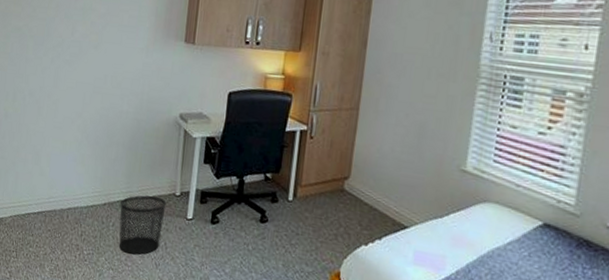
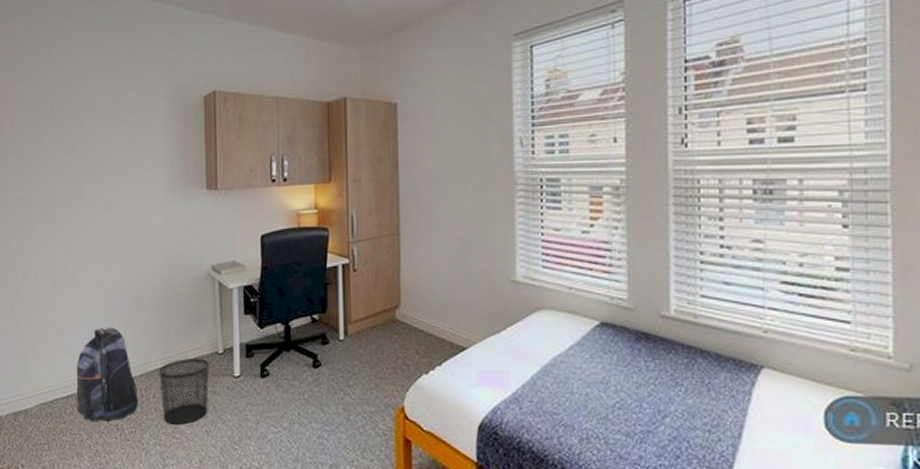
backpack: none [44,155,100,241] -> present [76,328,139,422]

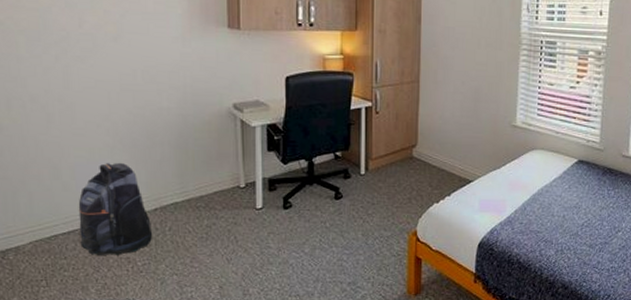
waste bin: present [159,357,210,425] -> none [175,192,231,255]

